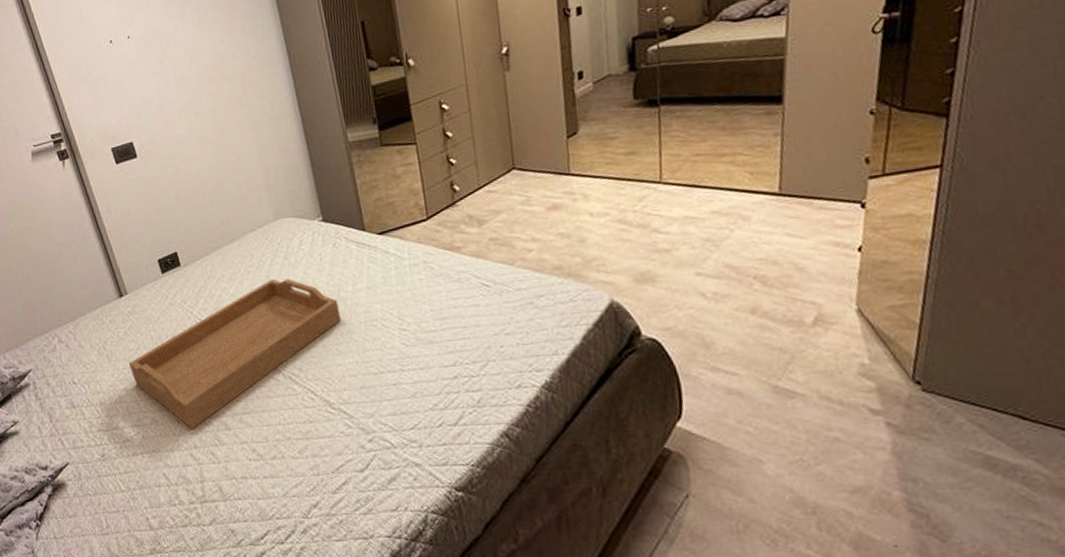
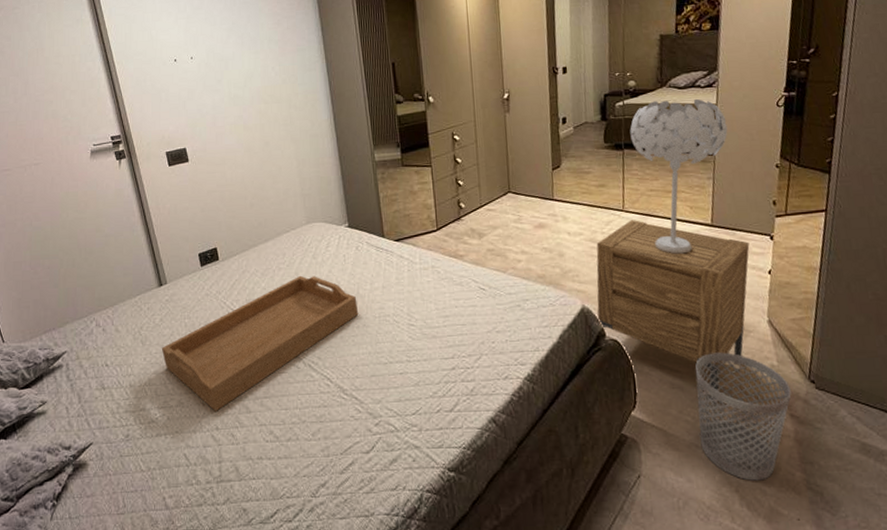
nightstand: none [627,193,832,412] -> present [596,220,750,404]
table lamp: none [667,32,802,233] -> present [629,98,728,254]
wastebasket: none [758,350,888,501] -> present [695,352,792,481]

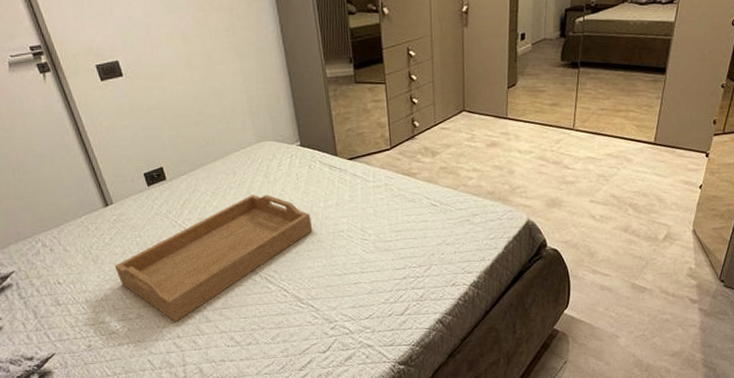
nightstand: present [596,220,750,404] -> none [540,138,686,302]
table lamp: present [629,98,728,254] -> none [587,15,682,171]
wastebasket: present [695,352,792,481] -> none [621,258,703,362]

